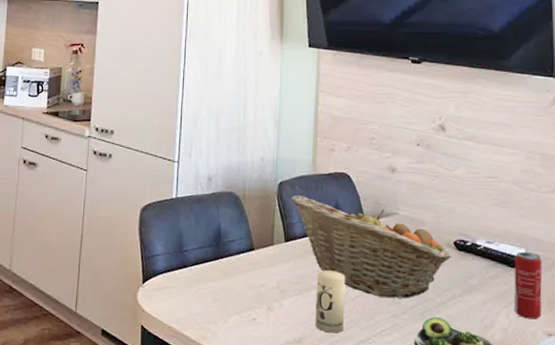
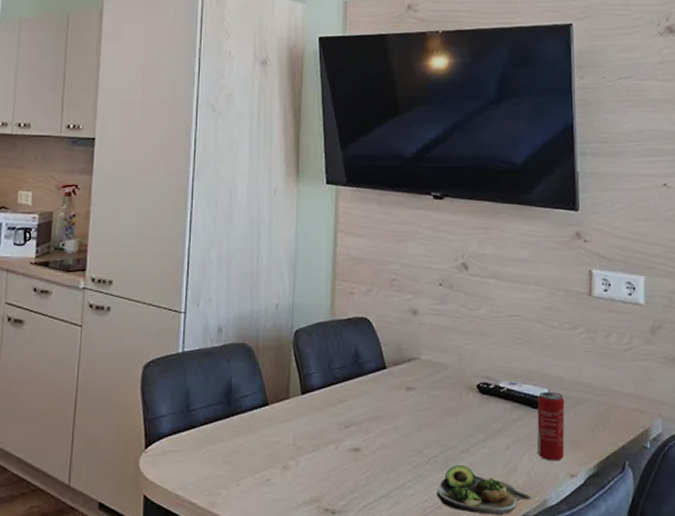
fruit basket: present [291,195,452,298] -> none [307,344,475,447]
candle: present [315,270,346,333] -> none [333,423,366,489]

